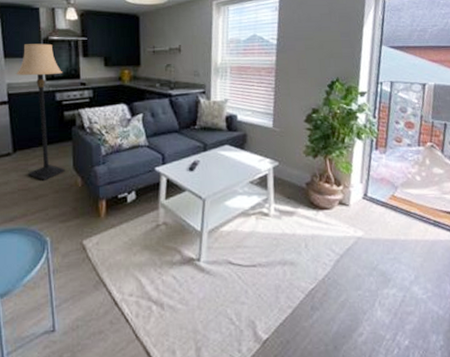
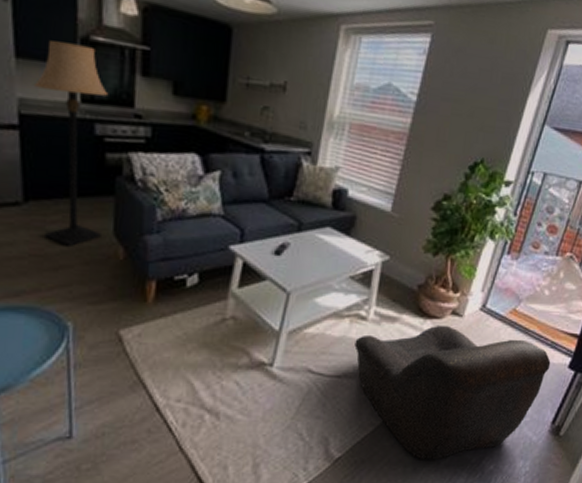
armchair: none [263,214,439,338] -> present [354,324,551,460]

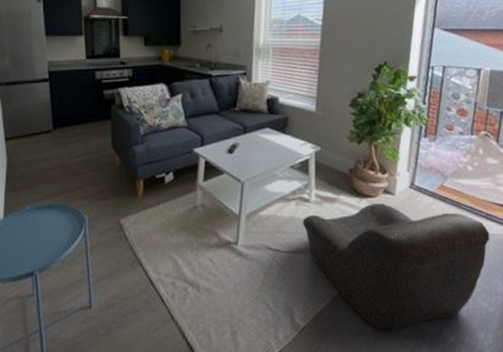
lamp: present [33,40,109,246] -> none [56,22,104,158]

